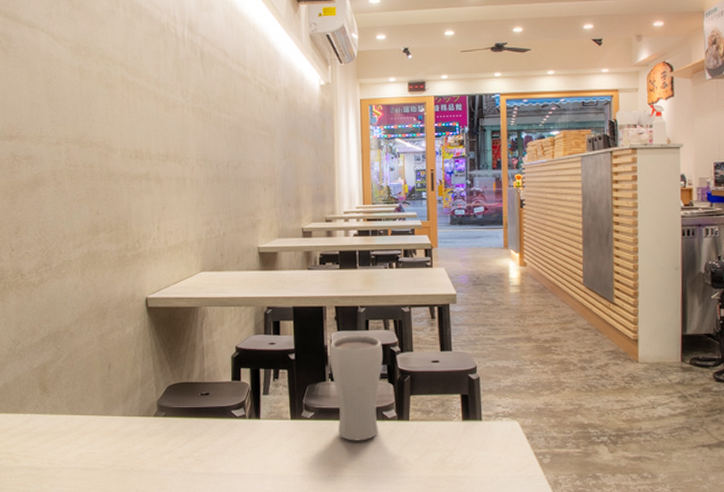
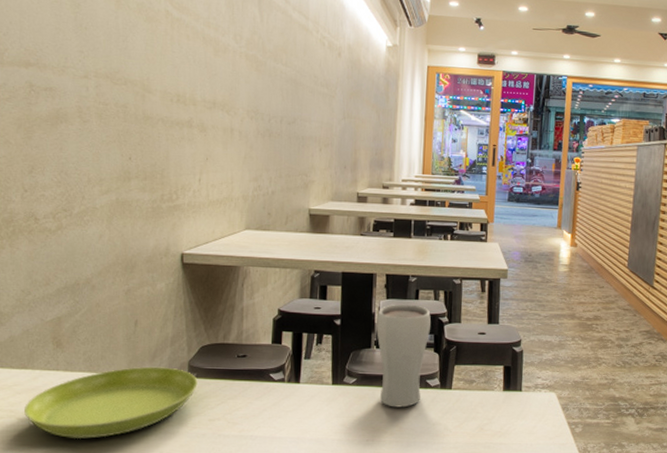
saucer: none [18,407,167,479] -> present [24,366,198,440]

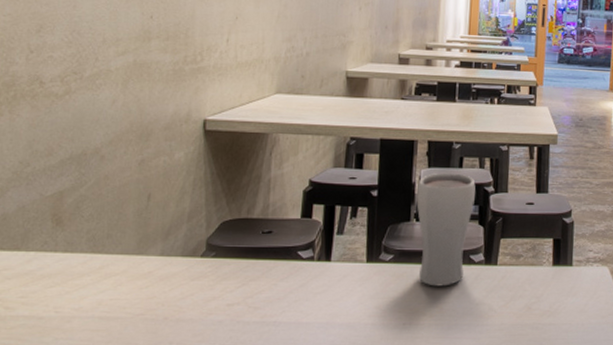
saucer: present [24,366,198,440] -> none [13,245,216,331]

